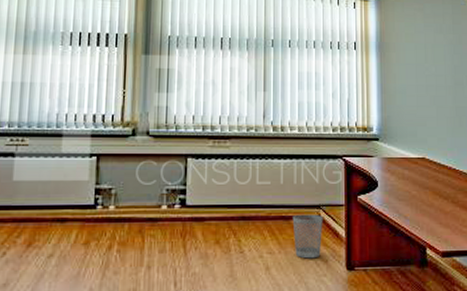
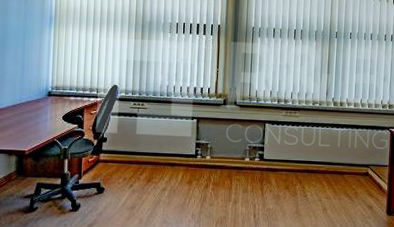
wastebasket: present [292,214,323,259] -> none [346,170,371,205]

